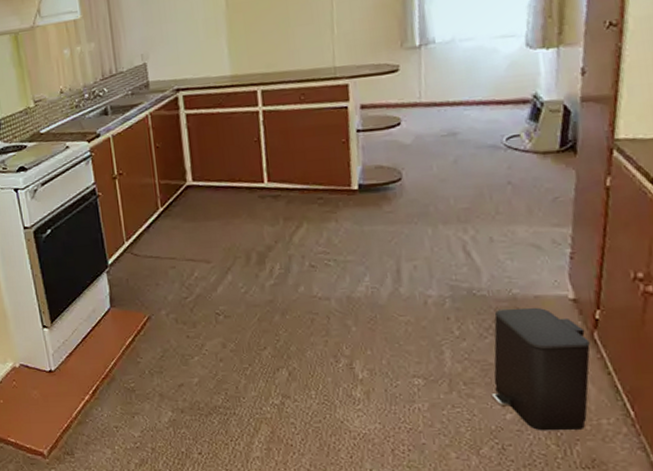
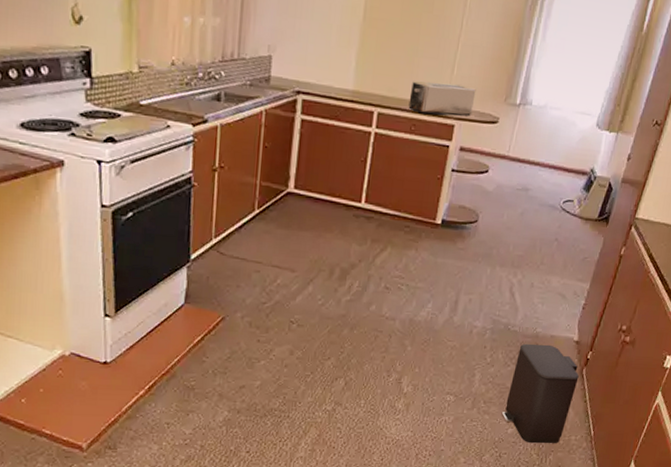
toaster: none [290,42,366,82] -> present [408,81,476,117]

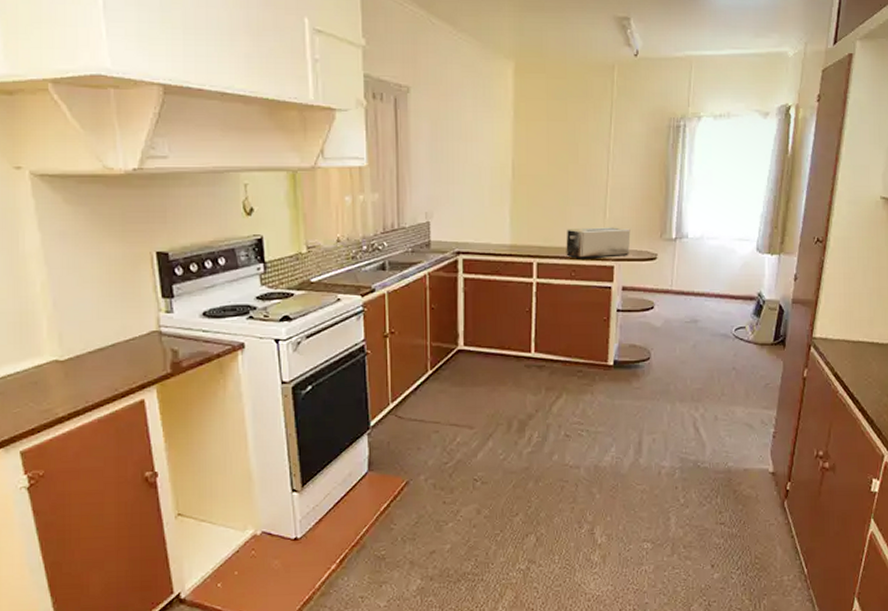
pedal bin: present [501,343,579,443] -> none [704,479,781,587]

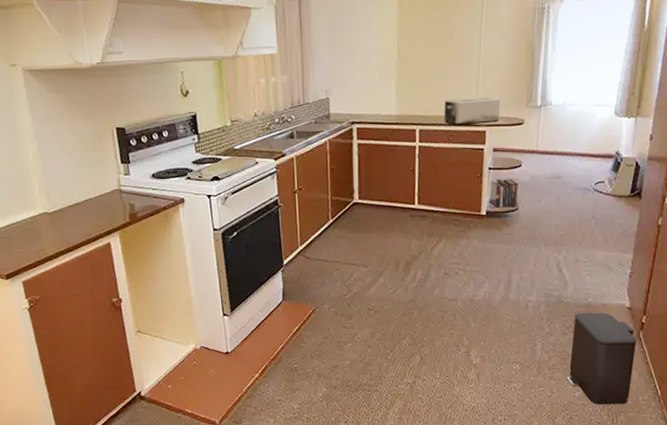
books: none [617,322,651,357] -> present [489,178,519,208]
pedal bin: none [704,479,781,587] -> present [566,312,637,404]

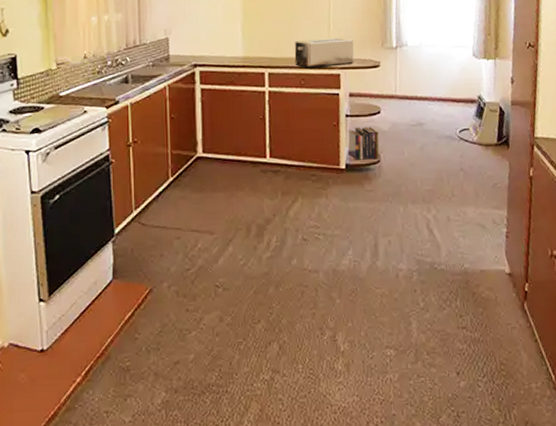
pedal bin: present [566,312,637,404] -> none [448,280,522,396]

